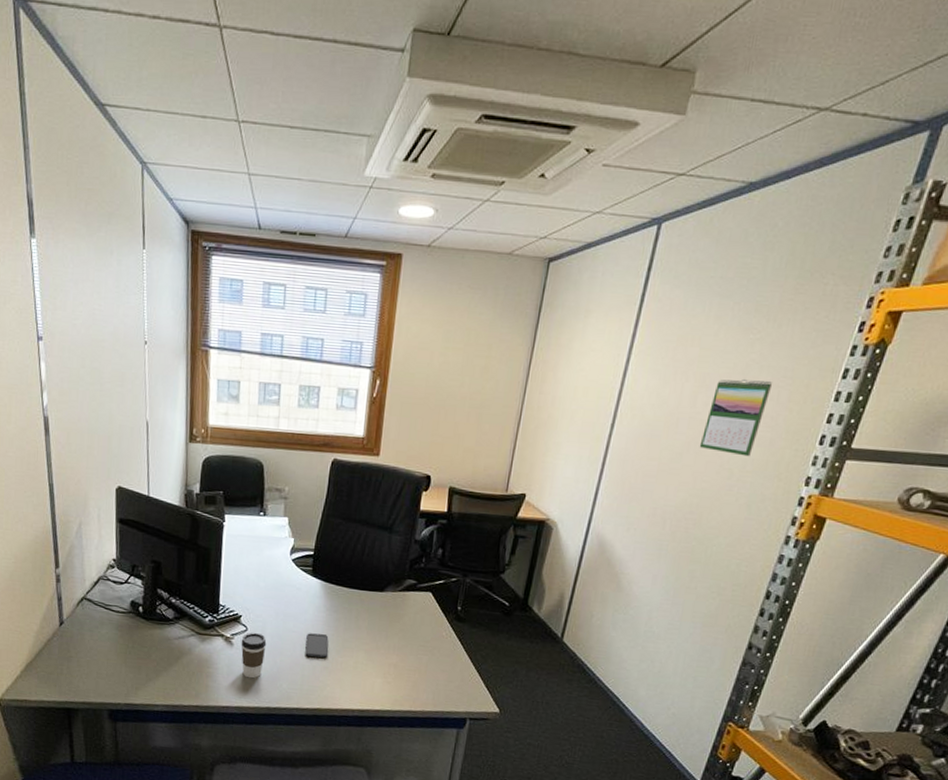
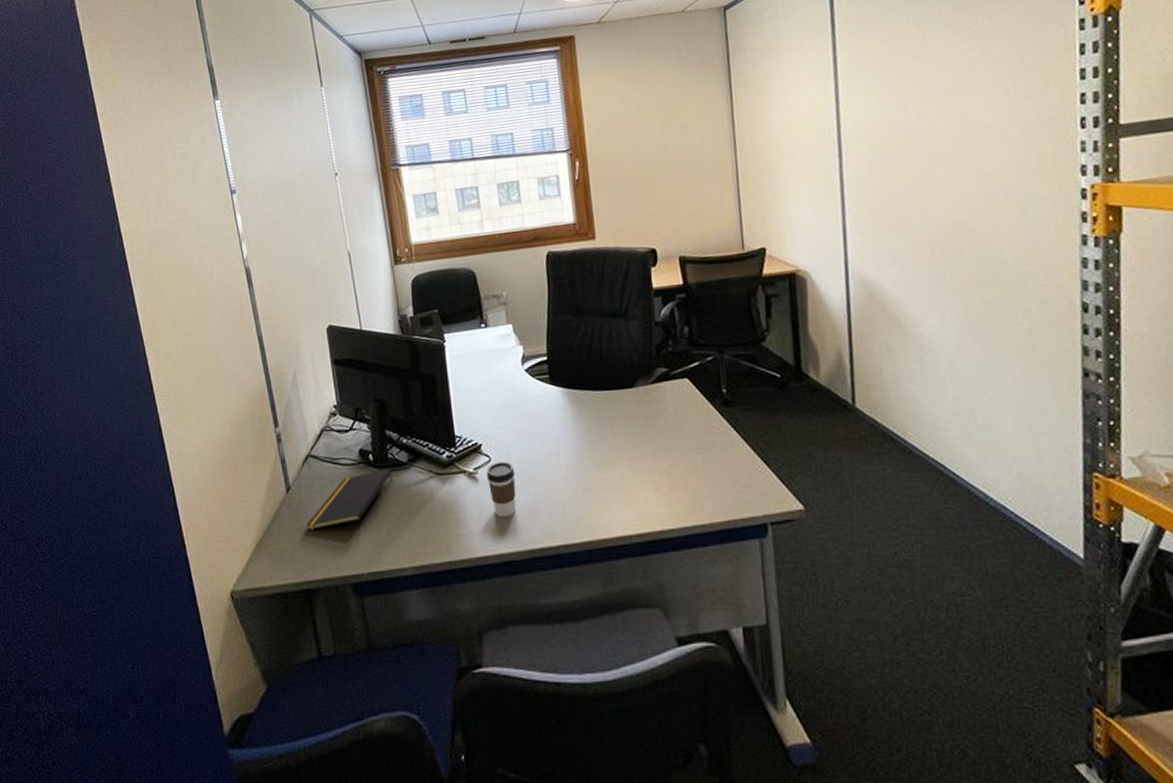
notepad: none [74,621,158,661] -> present [306,468,393,530]
smartphone: present [305,633,329,658] -> none [558,450,586,480]
calendar: present [699,379,772,457] -> none [941,75,1007,160]

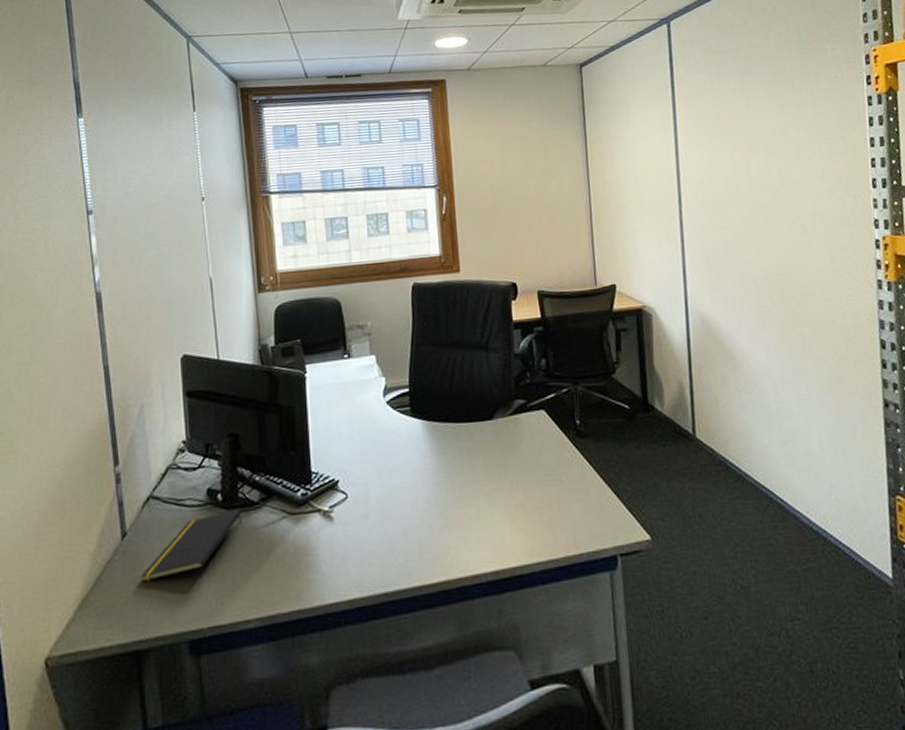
coffee cup: present [486,461,516,518] -> none [342,498,372,559]

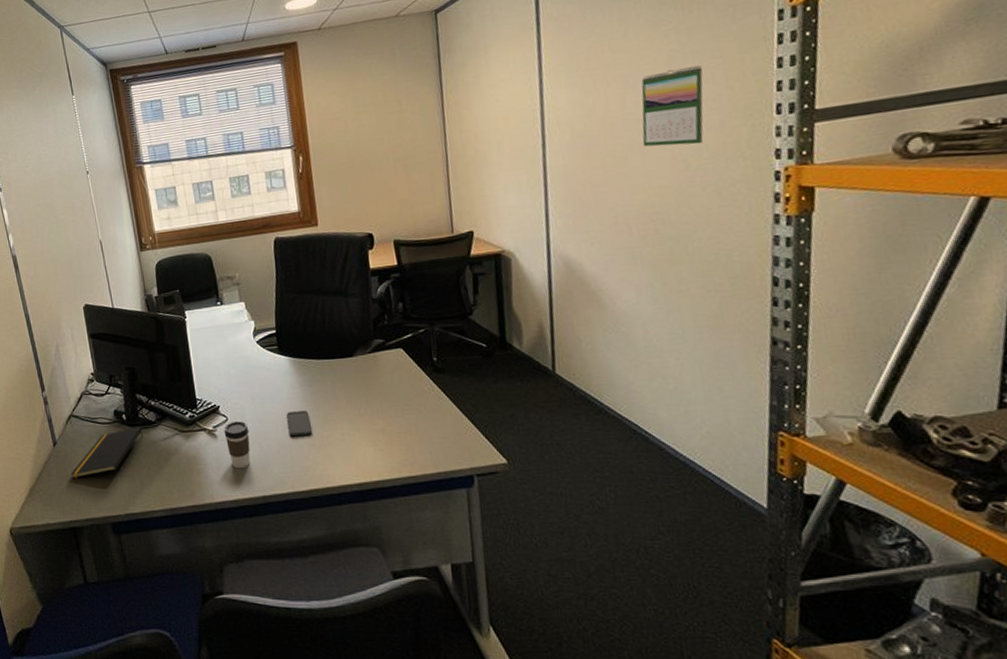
coffee cup: none [342,498,372,559] -> present [224,420,251,469]
smartphone: none [416,484,444,517] -> present [286,411,312,437]
calendar: none [762,139,816,211] -> present [641,66,704,147]

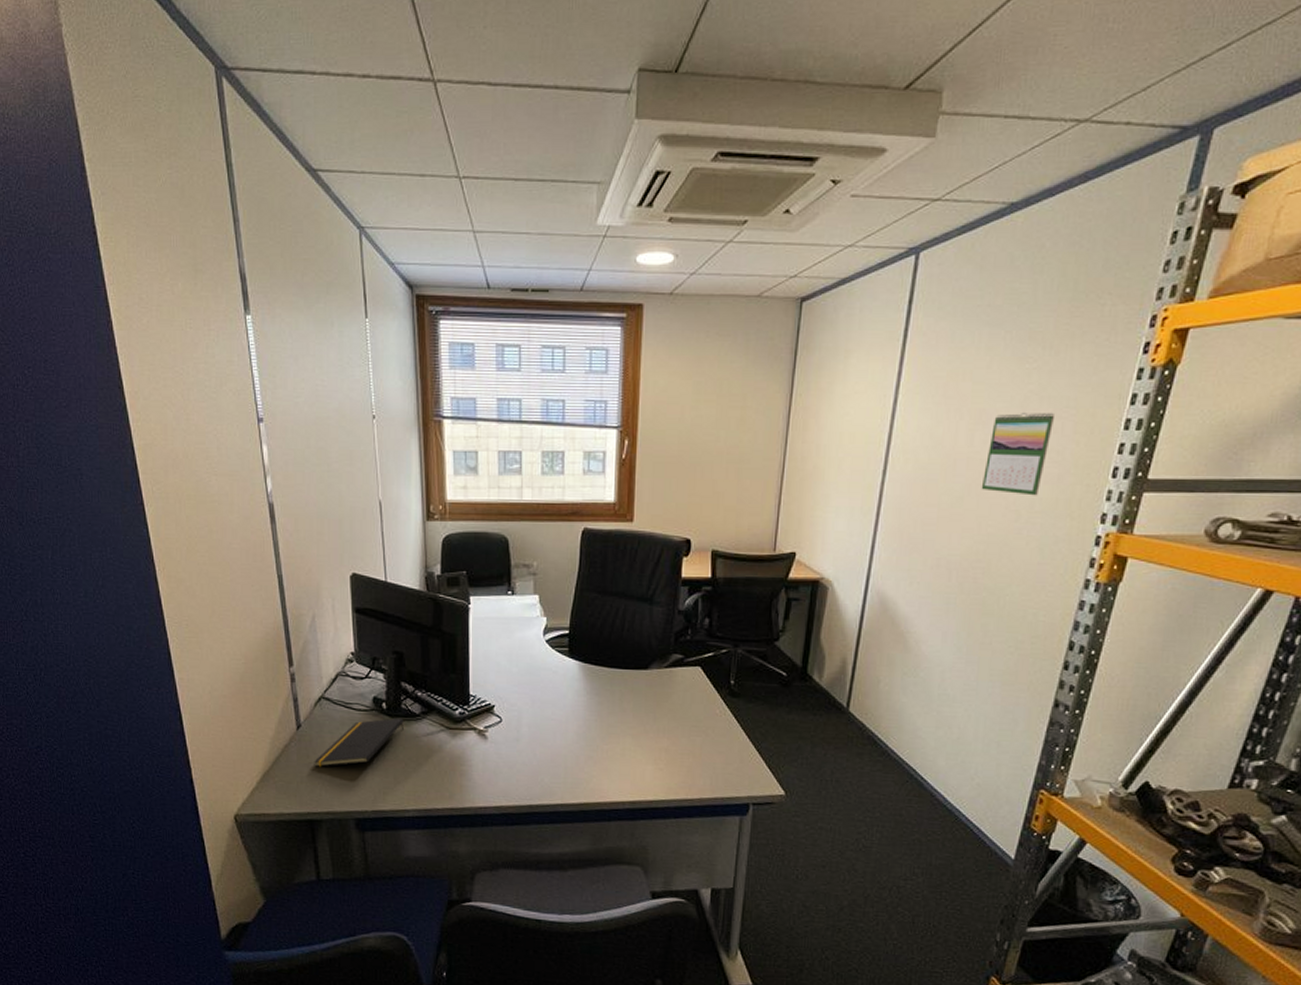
coffee cup: present [224,420,251,469] -> none [495,723,524,774]
smartphone: present [286,411,312,437] -> none [566,720,591,747]

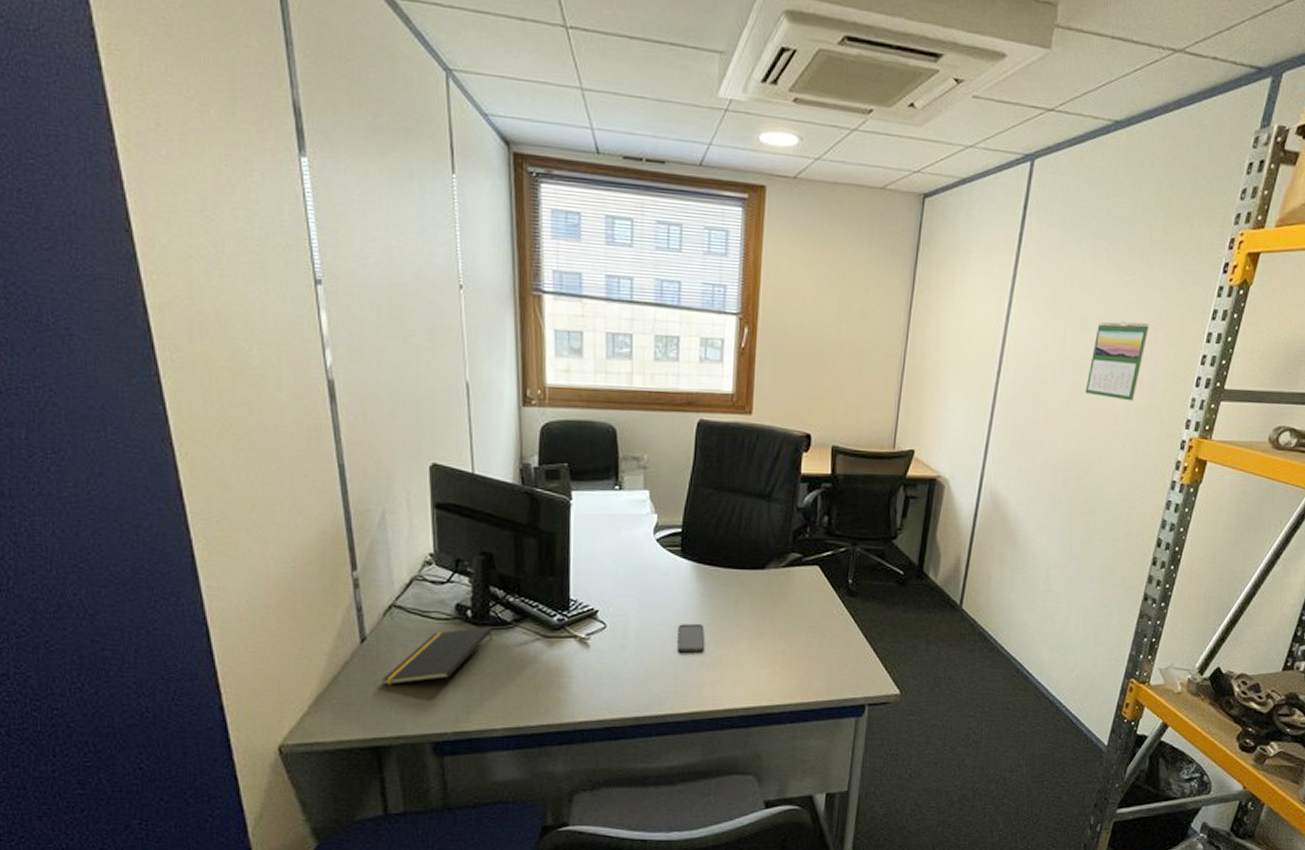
smartphone: none [566,720,591,747] -> present [677,624,705,653]

